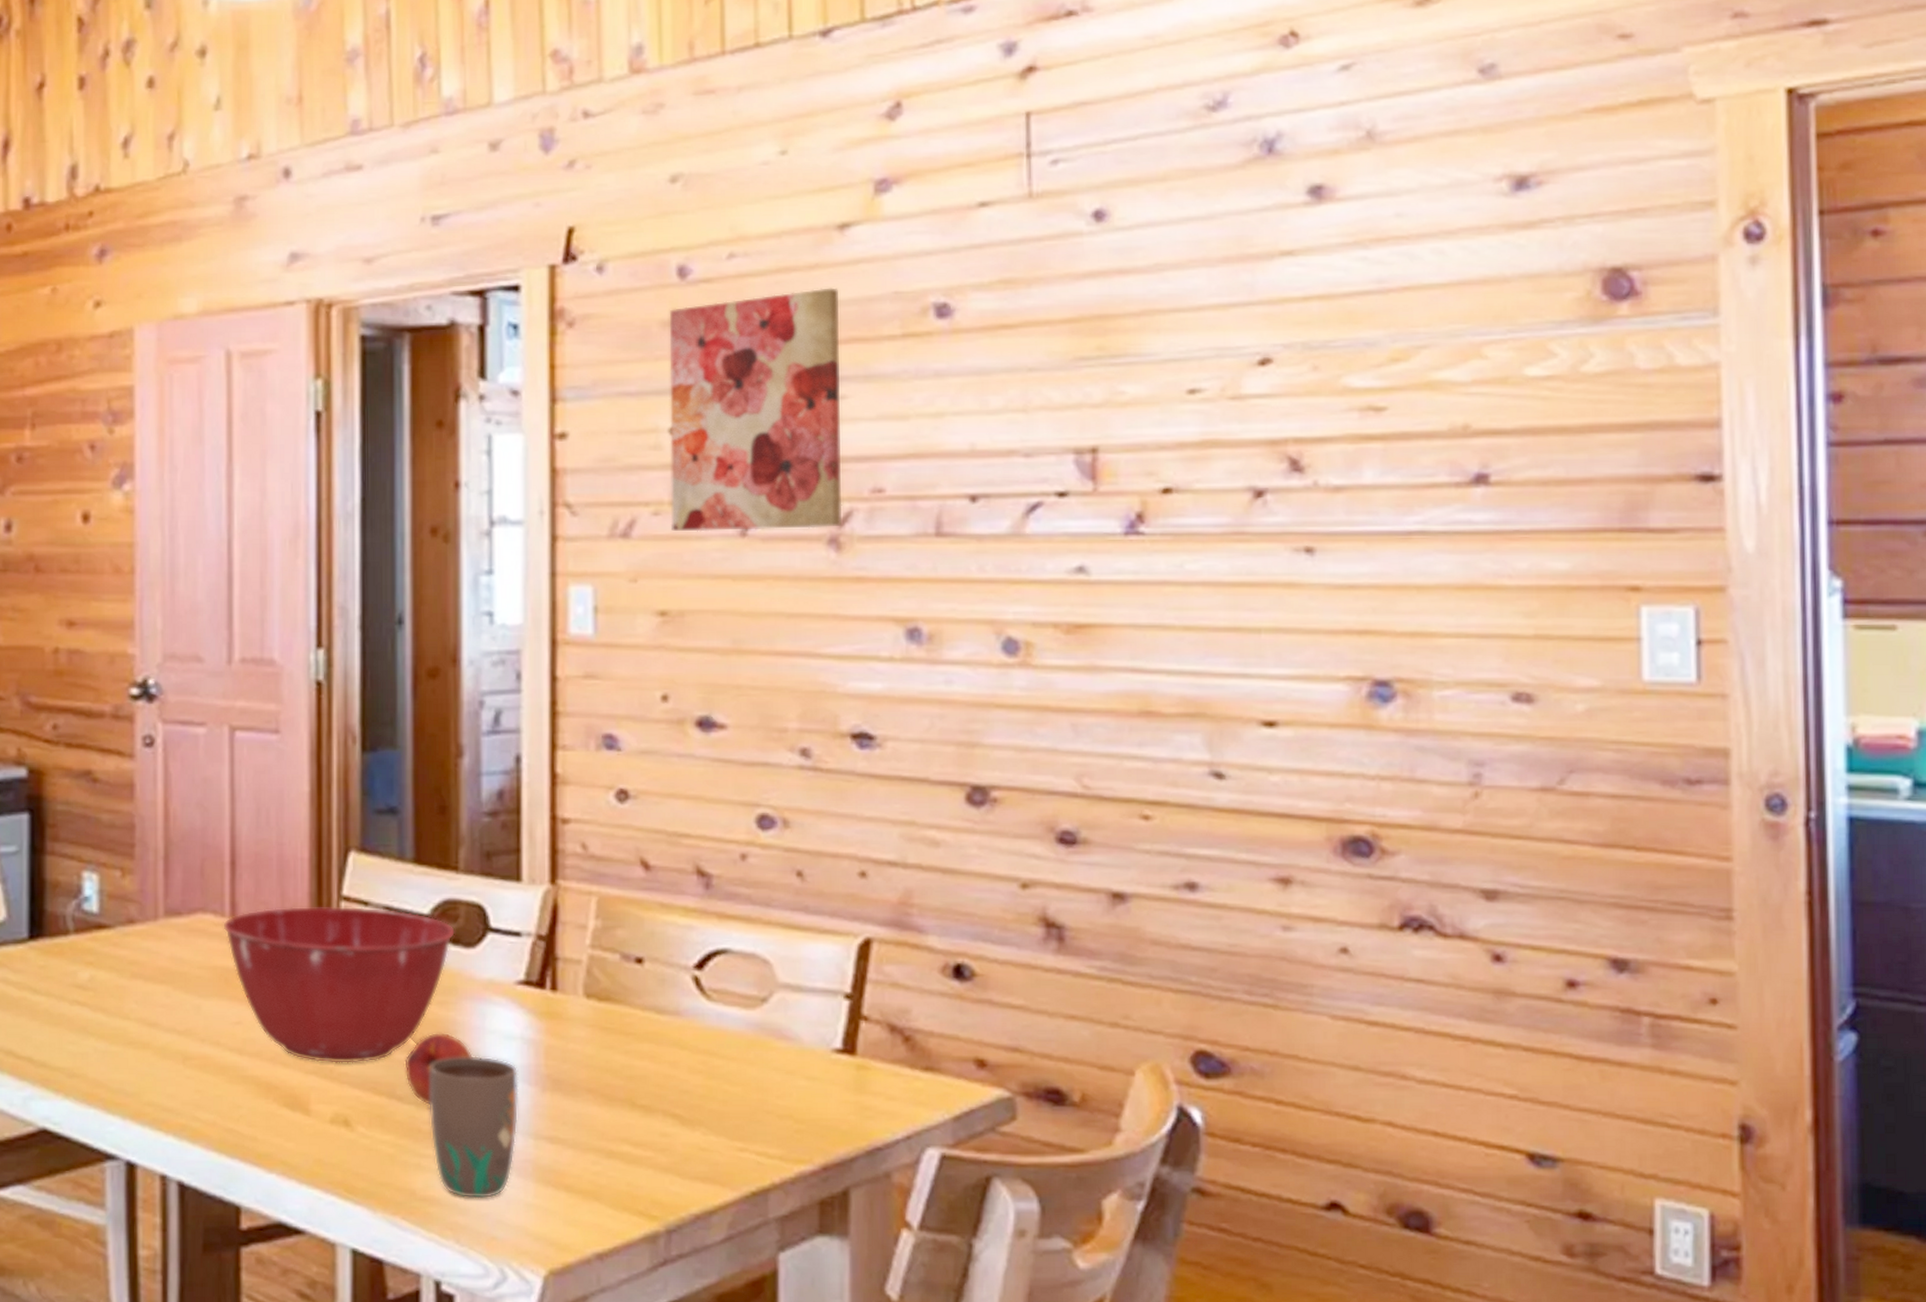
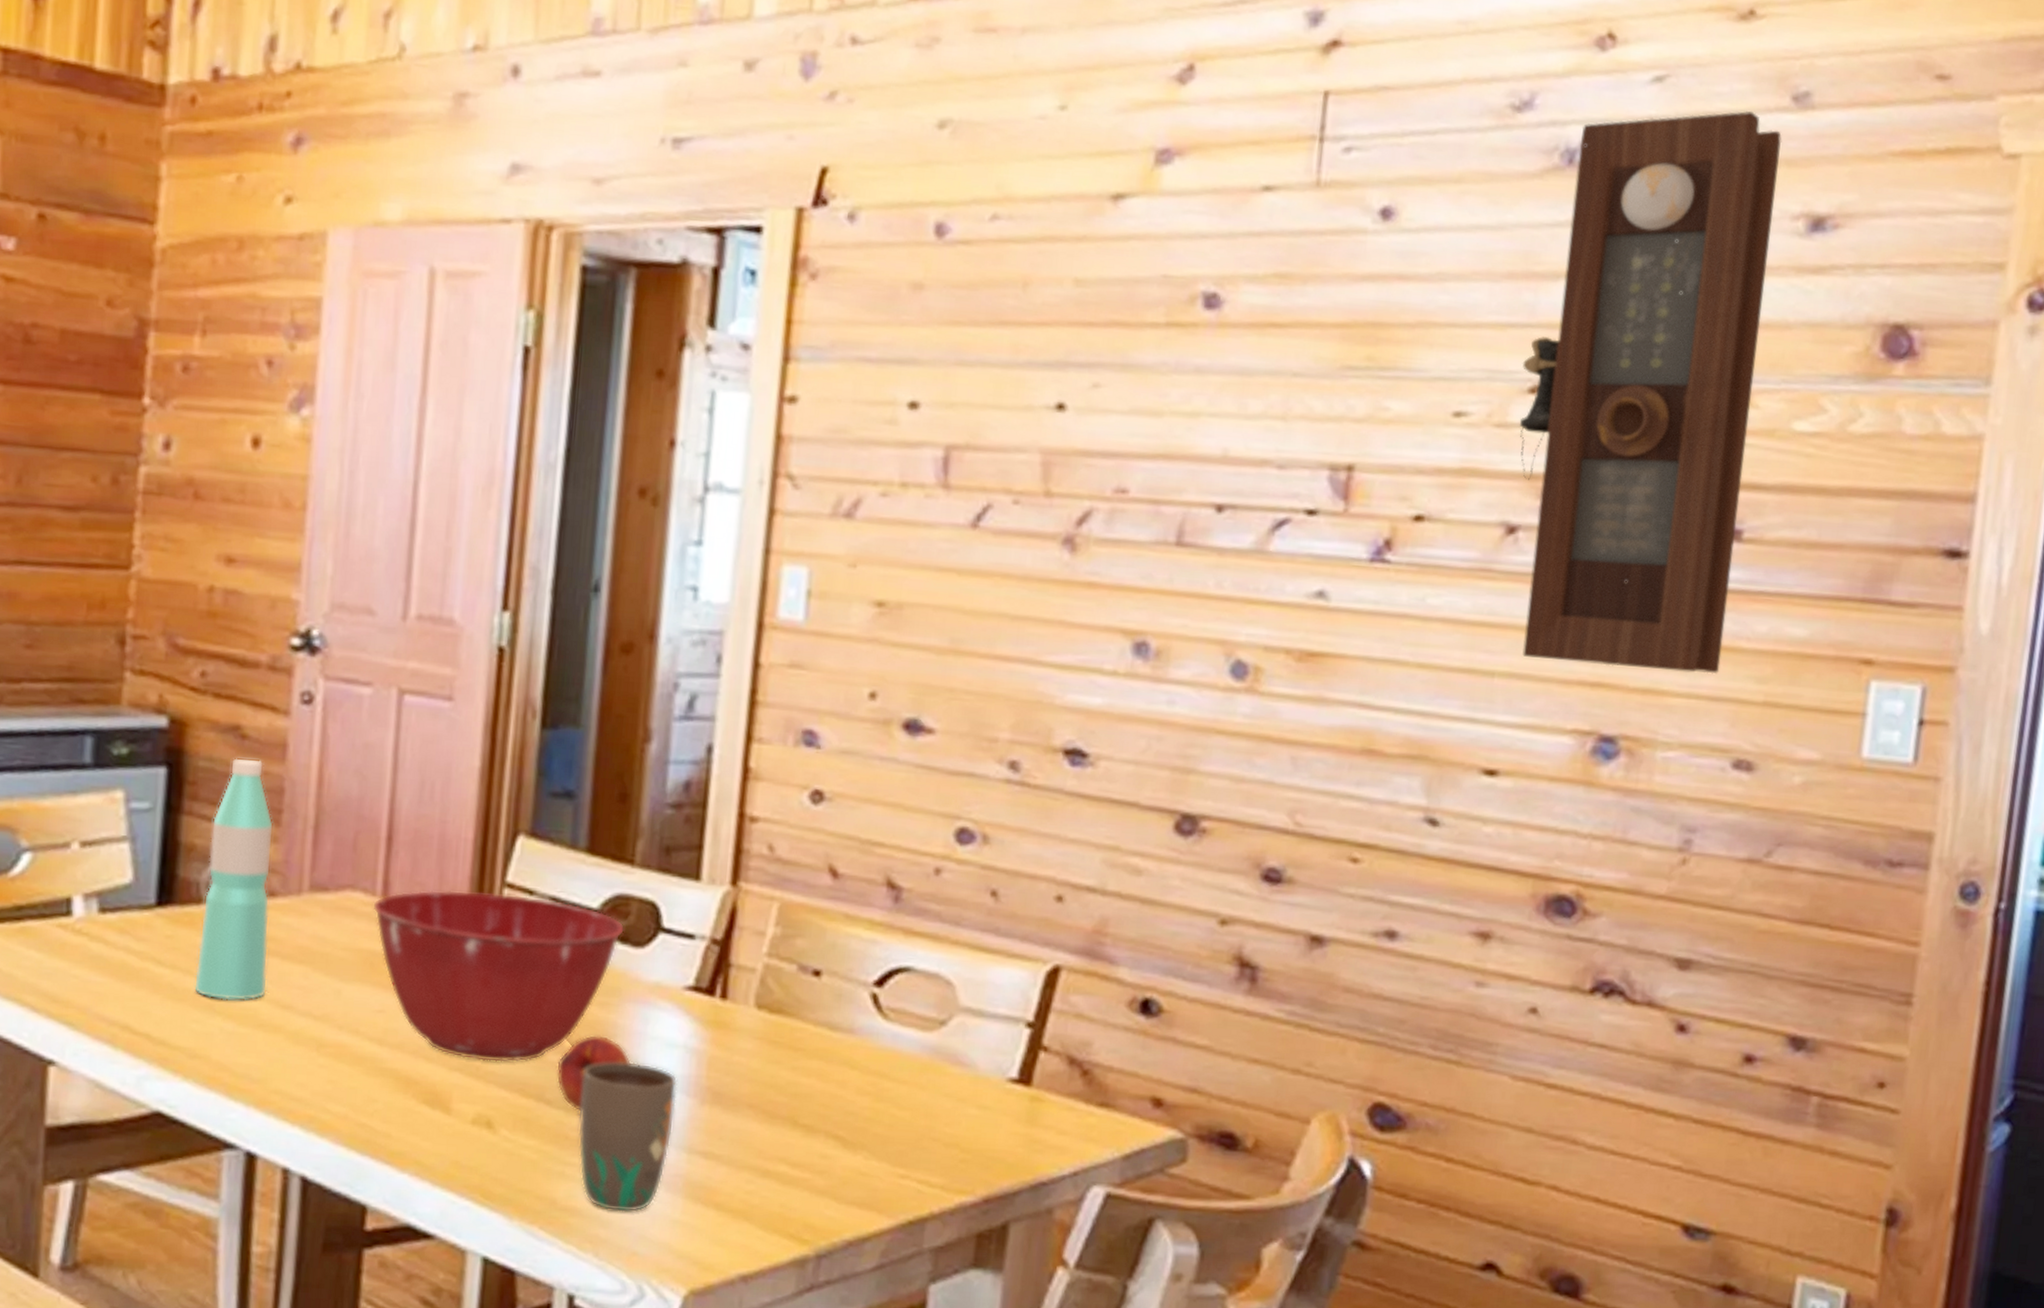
water bottle: none [68,800,133,1022] -> present [194,758,274,1001]
wall art: present [669,288,843,532] -> none [899,263,1104,527]
pendulum clock: none [1248,88,1485,613] -> present [1519,111,1782,675]

